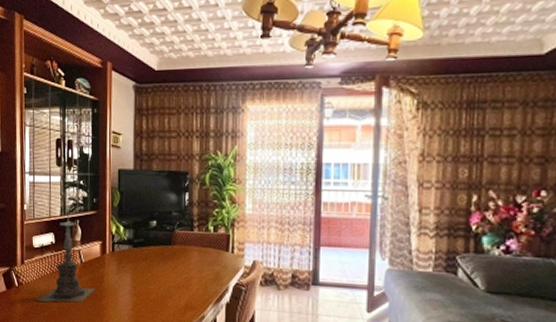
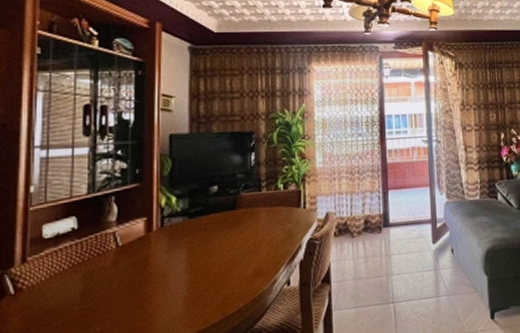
candle holder: present [36,211,96,303] -> none [44,187,139,309]

